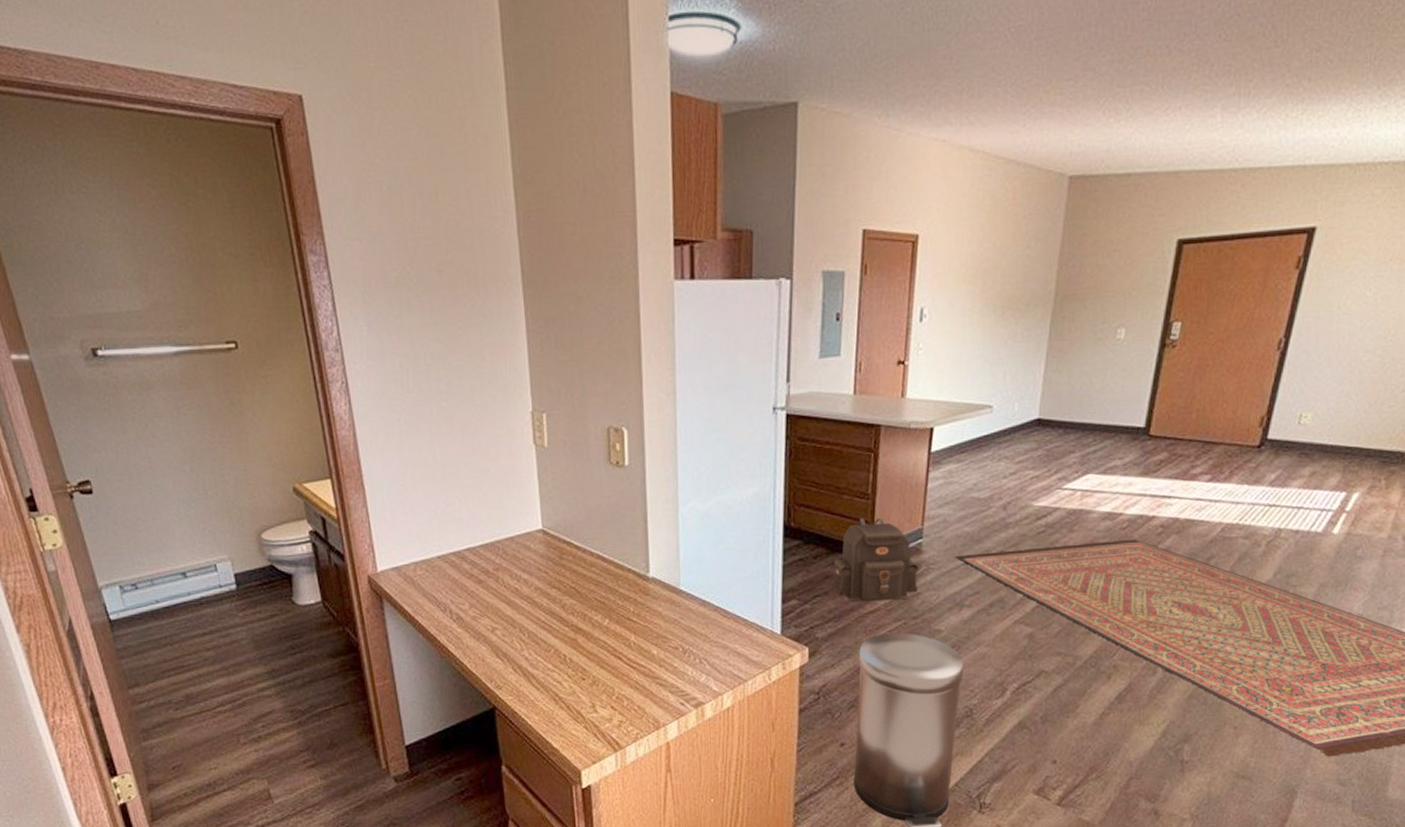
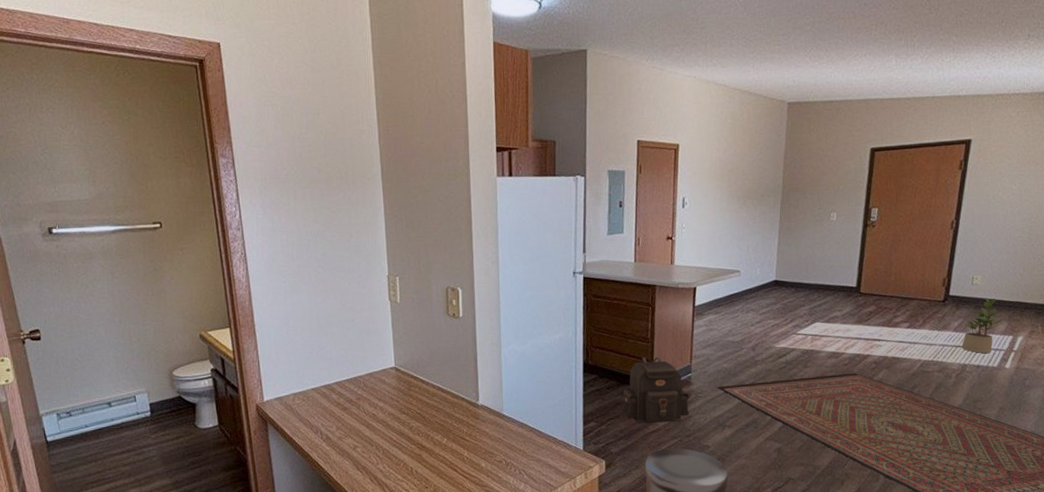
potted plant: none [1277,441,1337,515] -> present [961,297,1004,354]

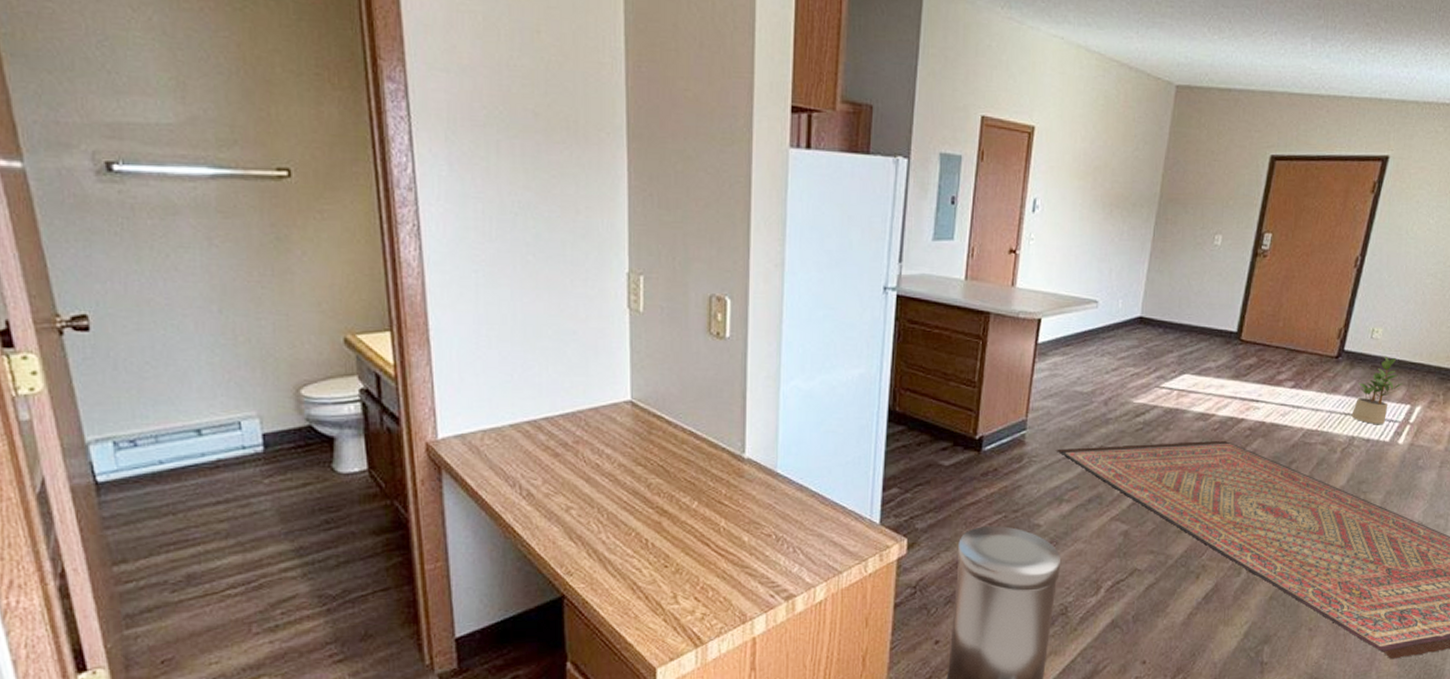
backpack: present [621,356,689,423] -> none [933,406,1021,492]

